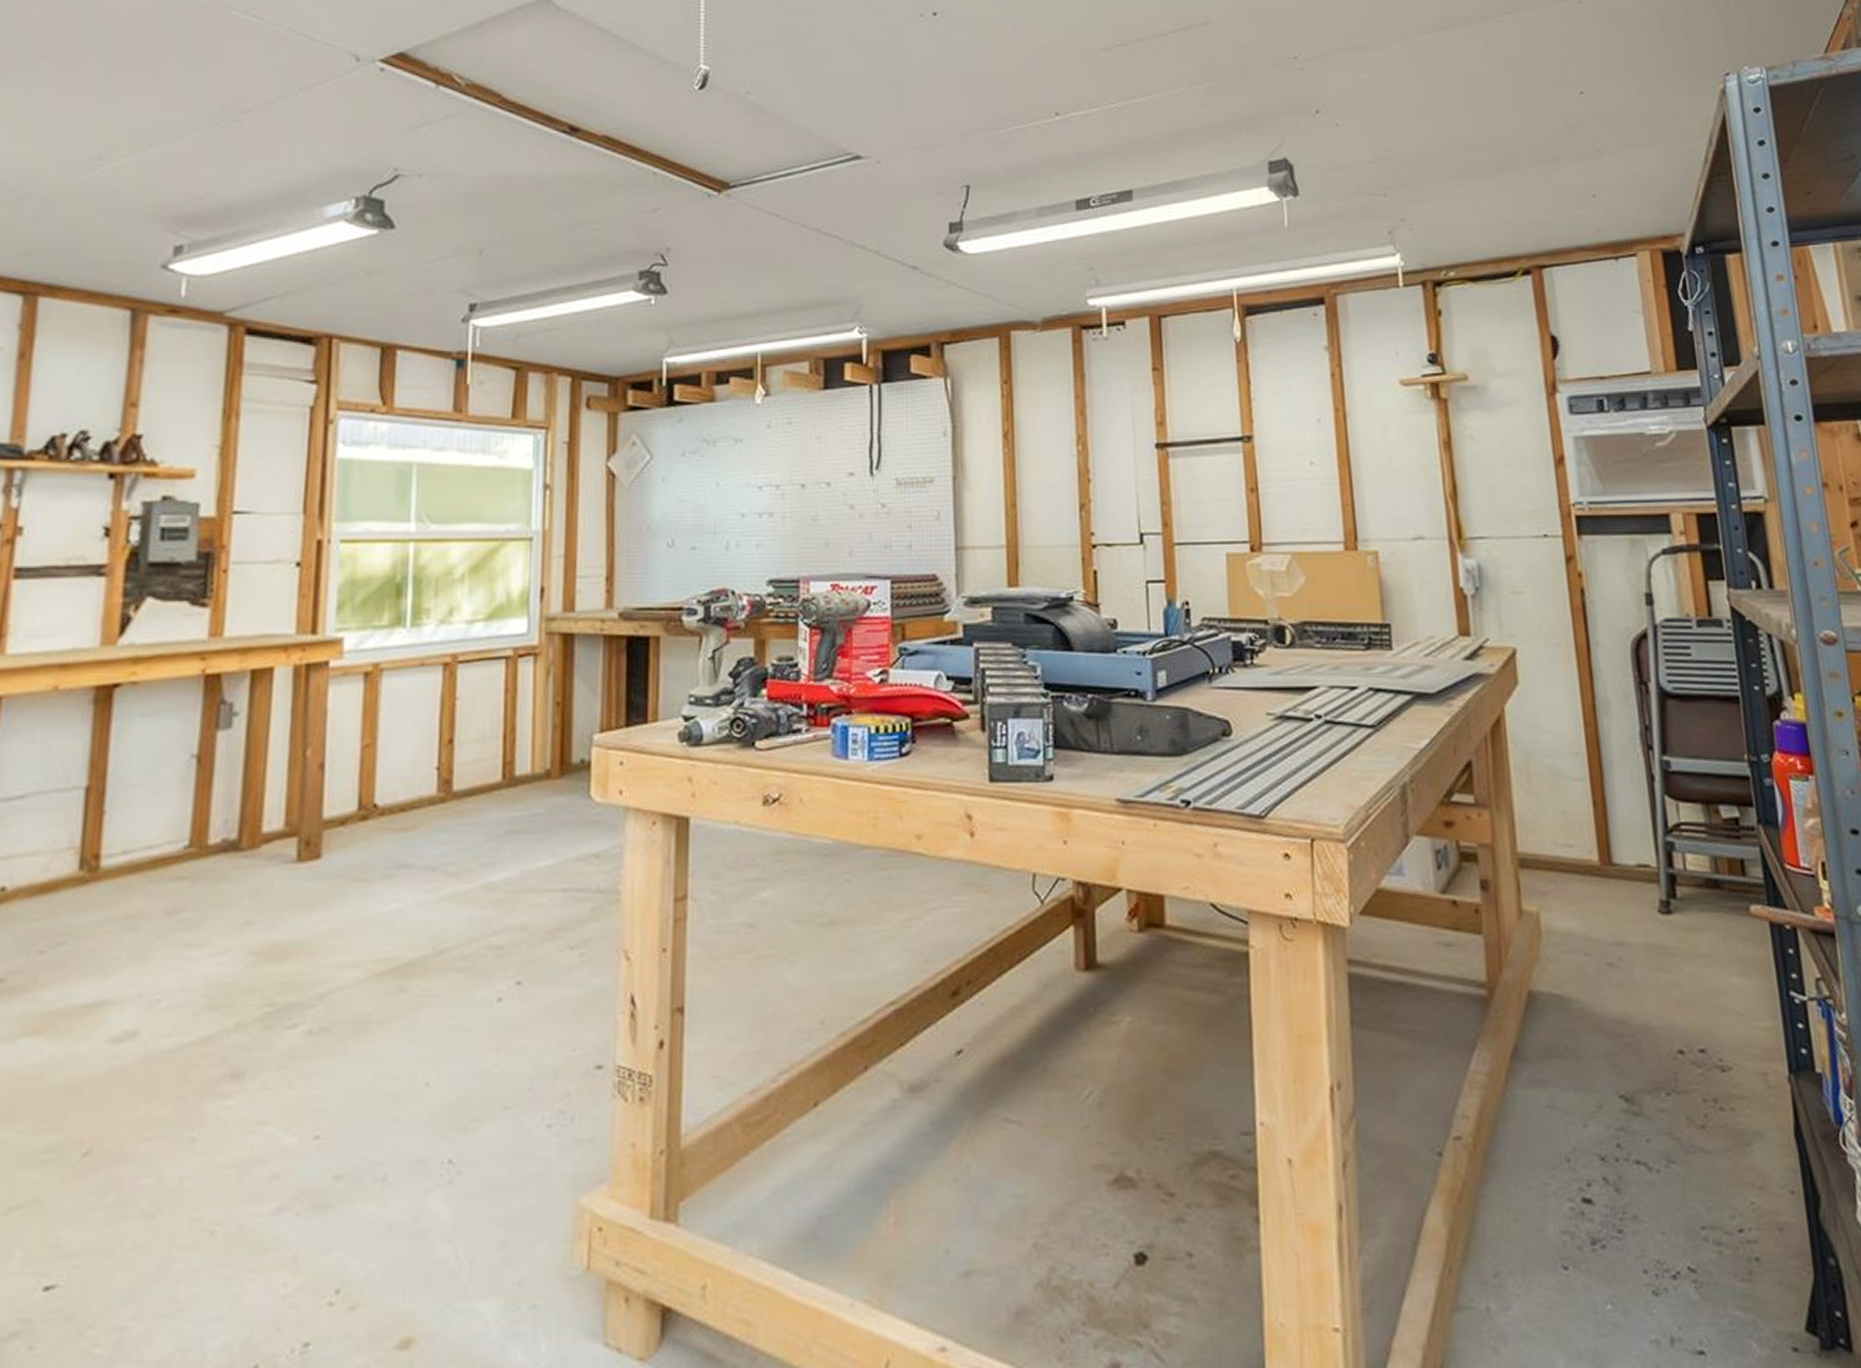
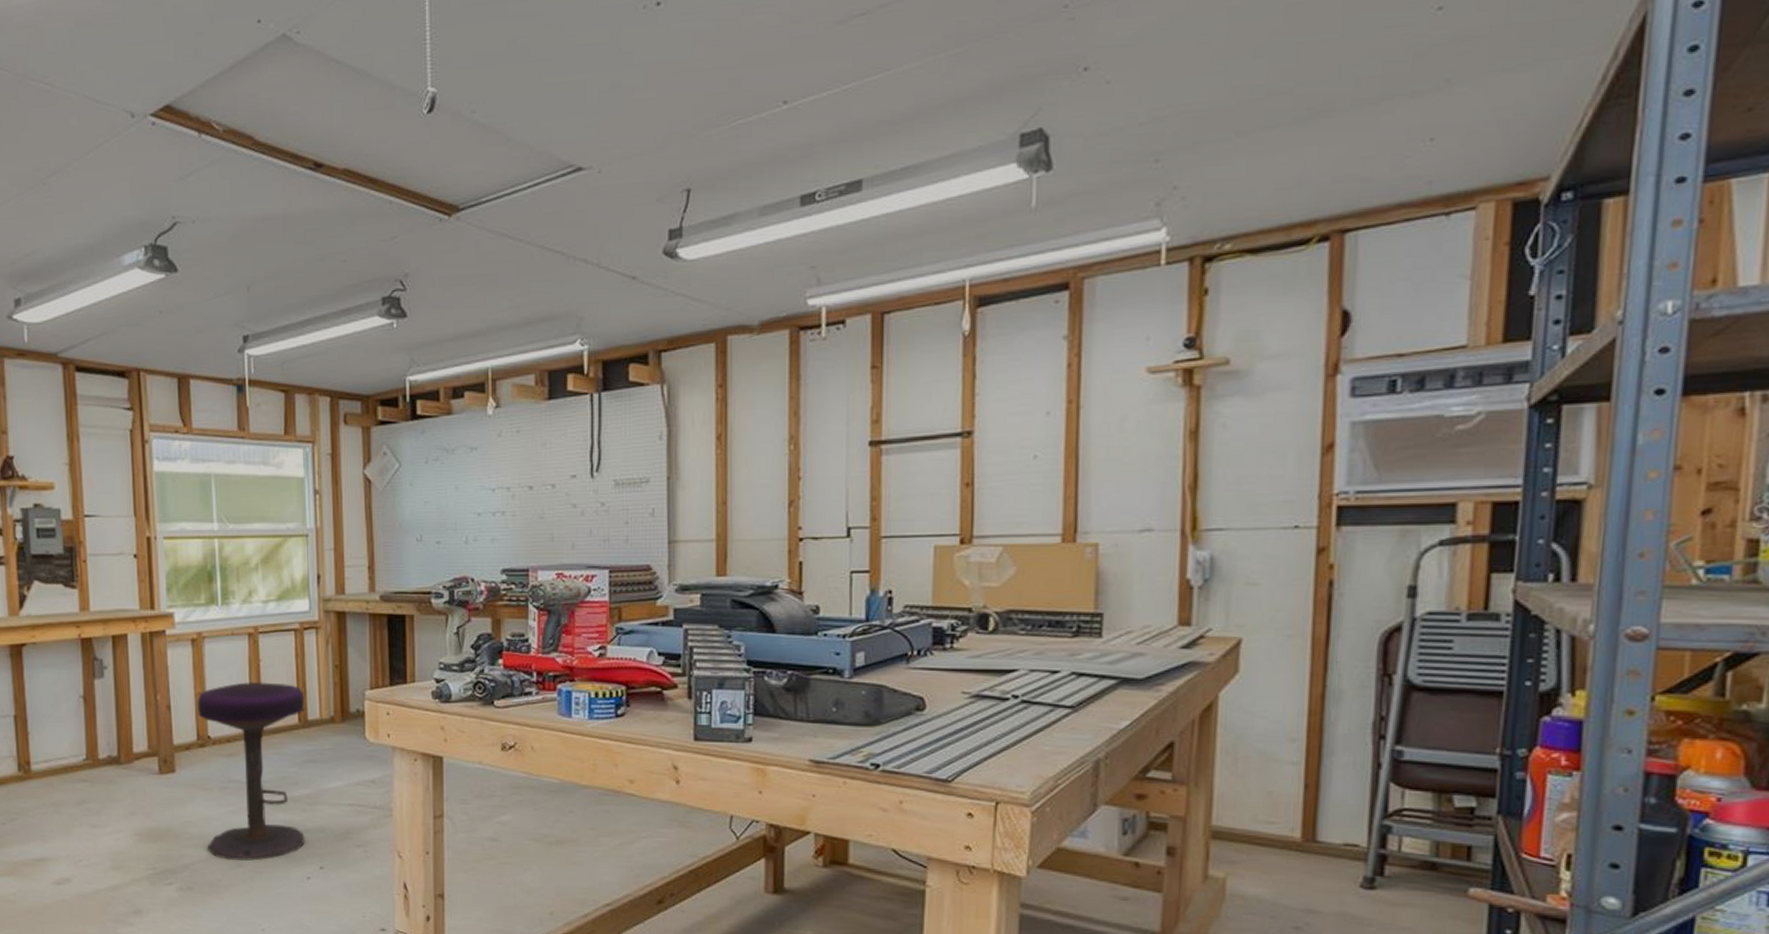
stool: none [357,727,513,983] -> present [197,682,305,861]

